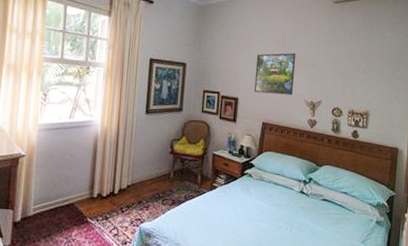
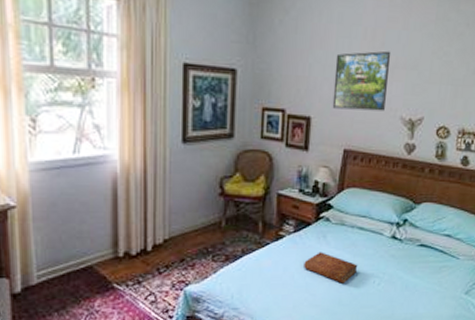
bible: none [232,201,274,228] -> present [304,252,358,284]

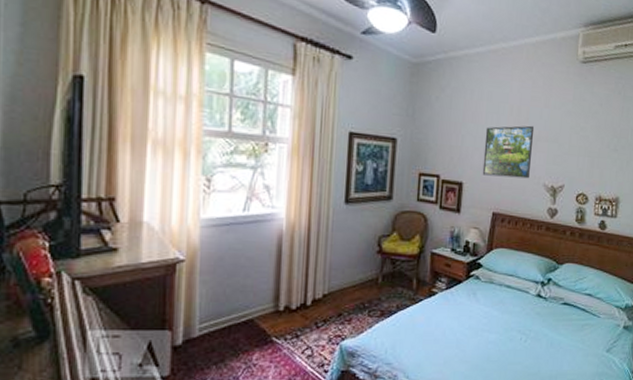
bible: present [304,252,358,284] -> none [455,308,506,340]

